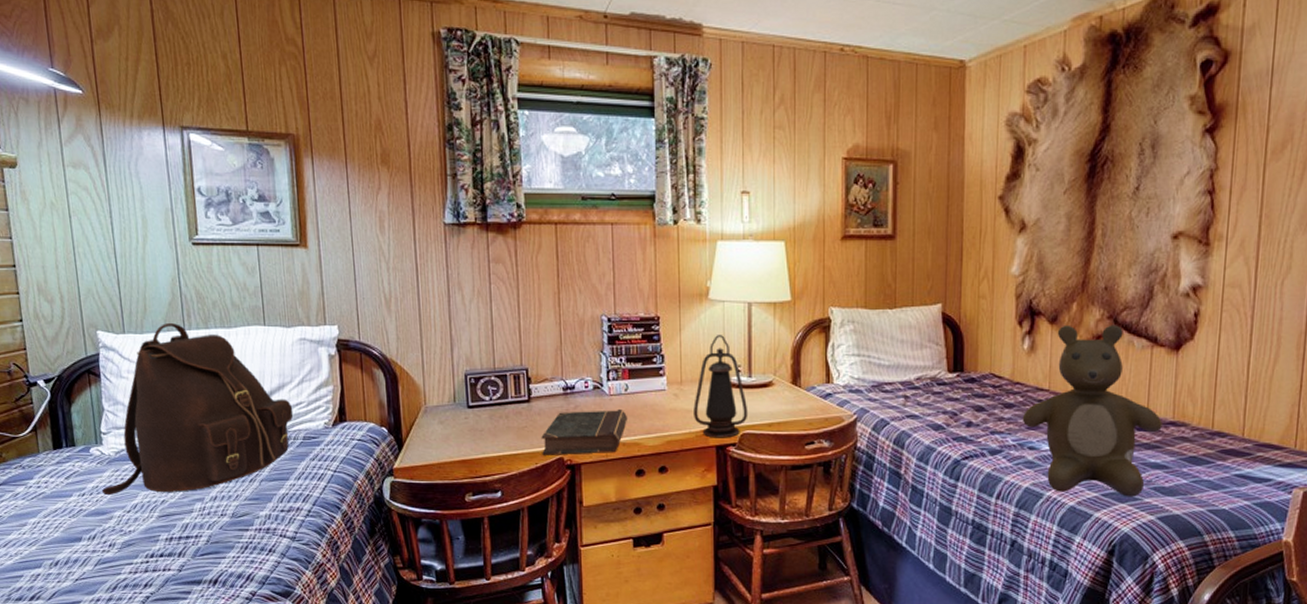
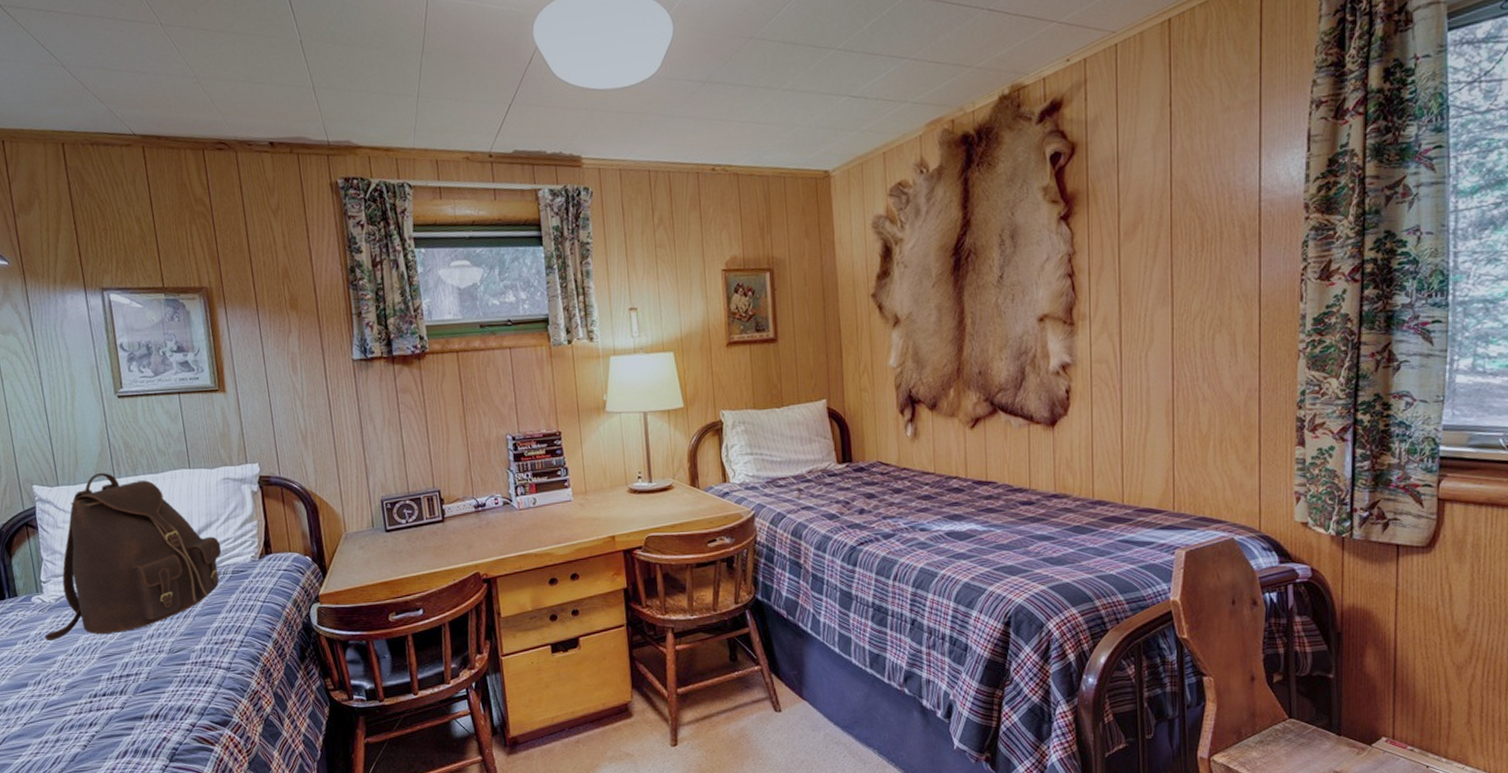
book: present [541,408,628,455] -> none [457,521,538,571]
lantern: present [693,335,748,438] -> none [599,444,652,543]
teddy bear: present [1022,325,1163,497] -> none [911,406,1045,570]

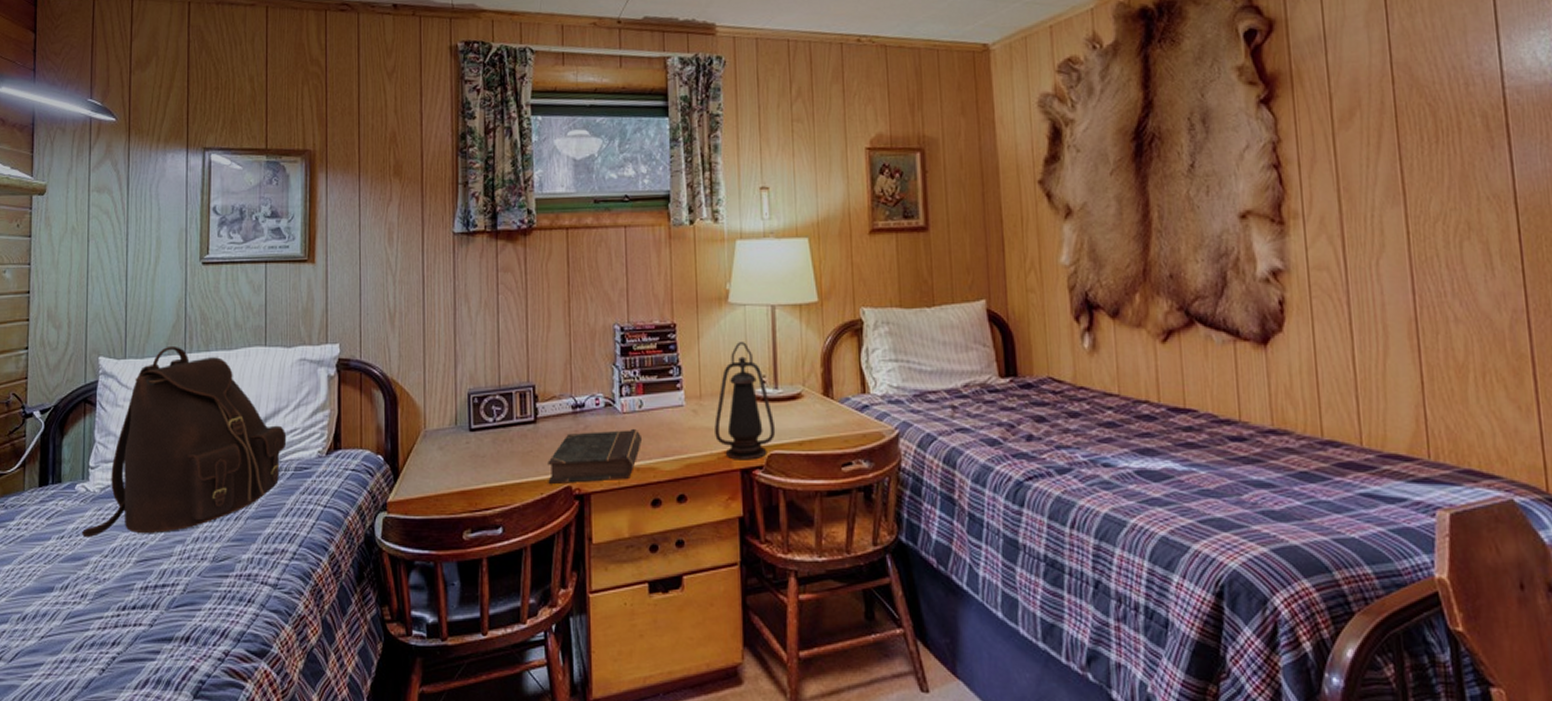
book: none [457,521,538,571] -> present [548,428,643,484]
lantern: none [599,444,652,543] -> present [714,342,776,460]

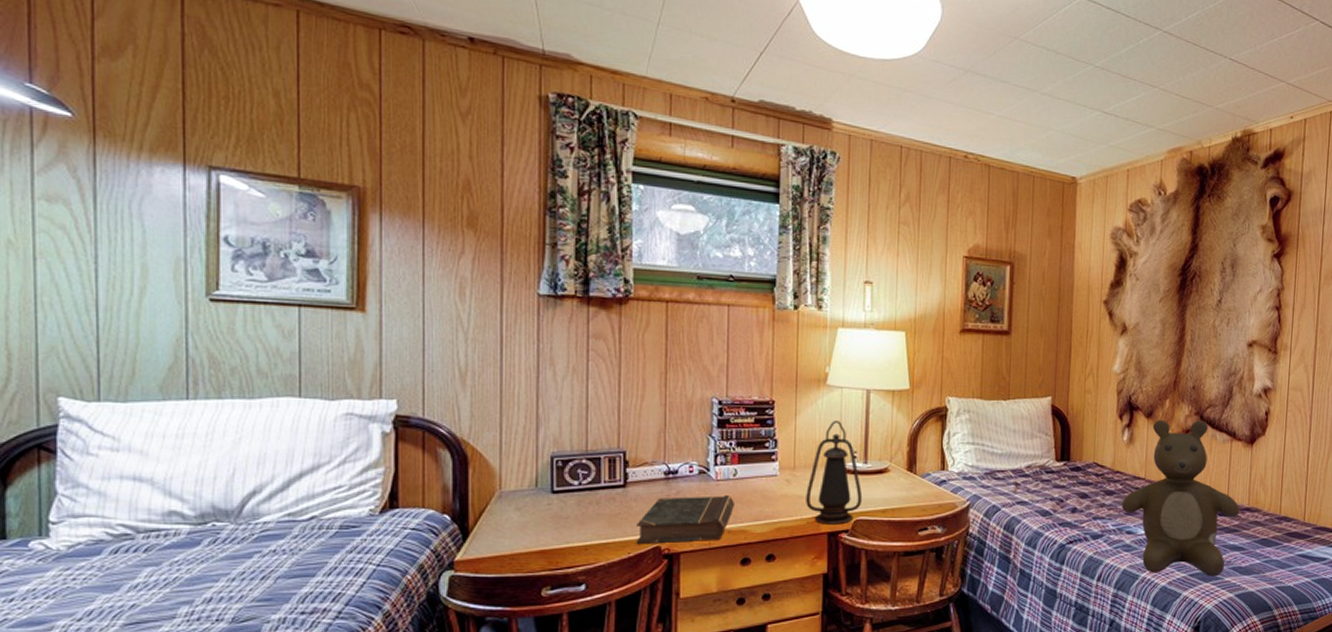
backpack: present [81,345,287,538] -> none [40,390,329,601]
teddy bear: none [1091,317,1261,524] -> present [1121,419,1240,577]

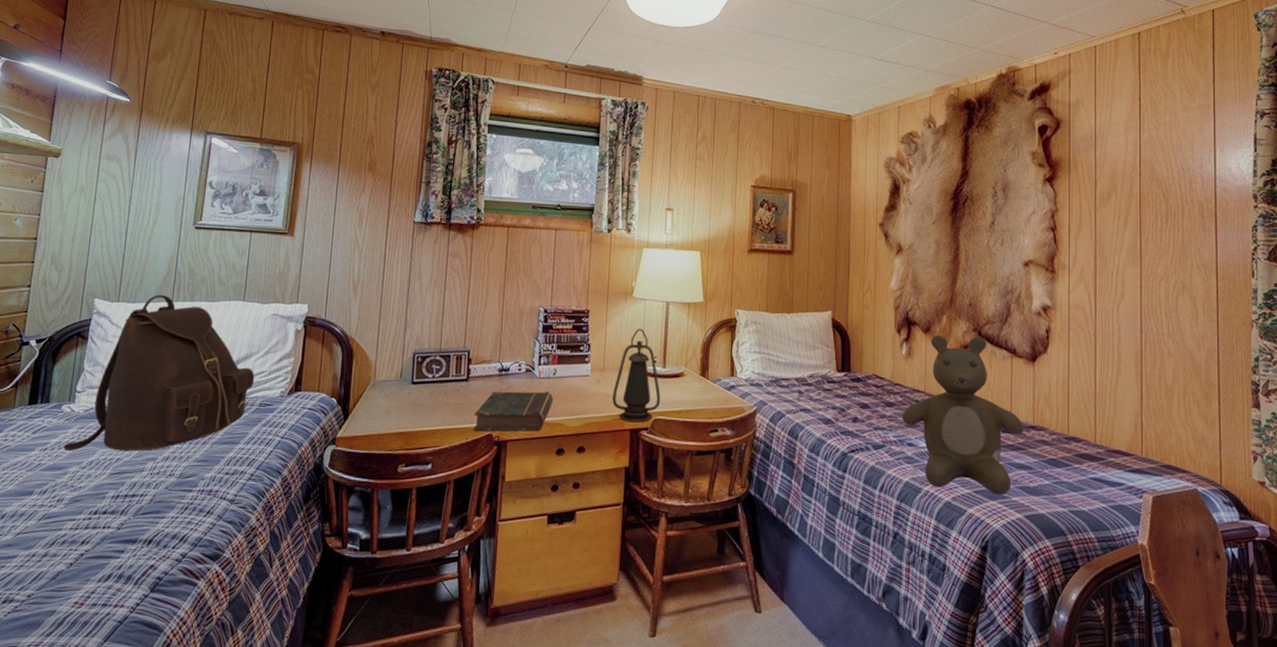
backpack: none [40,390,329,601] -> present [63,294,255,452]

